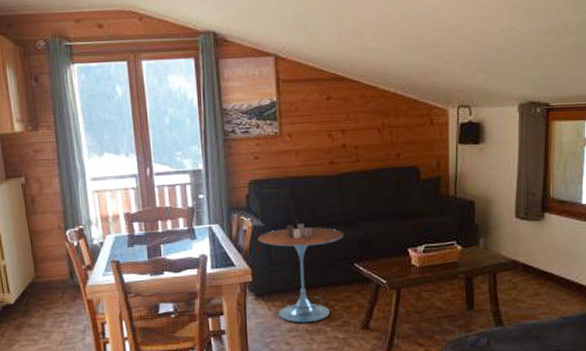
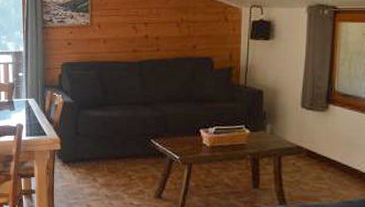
side table: present [257,220,343,323] -> none [67,99,142,189]

